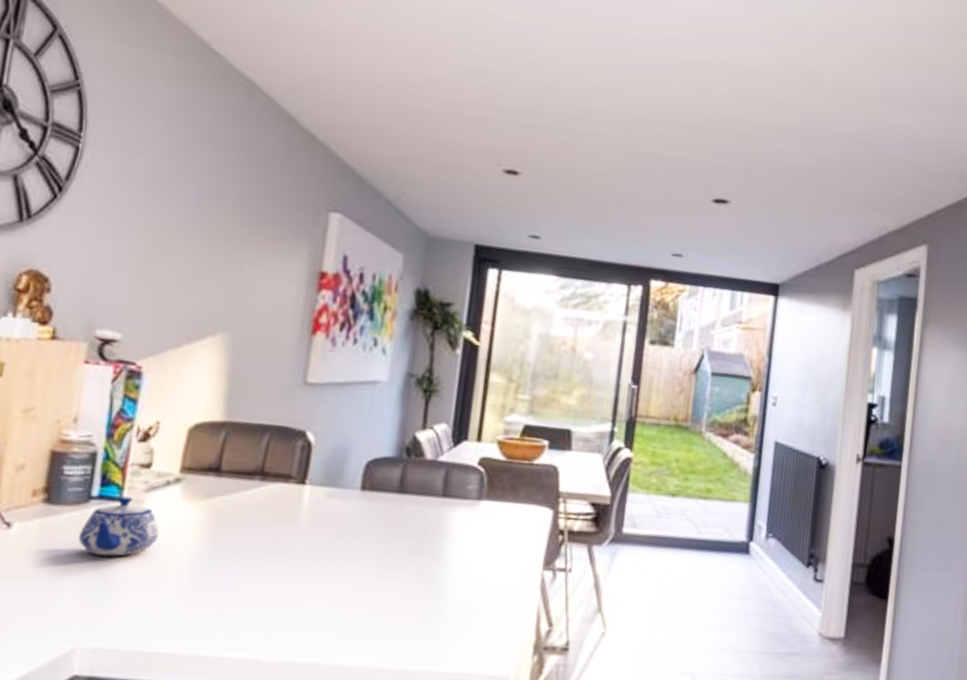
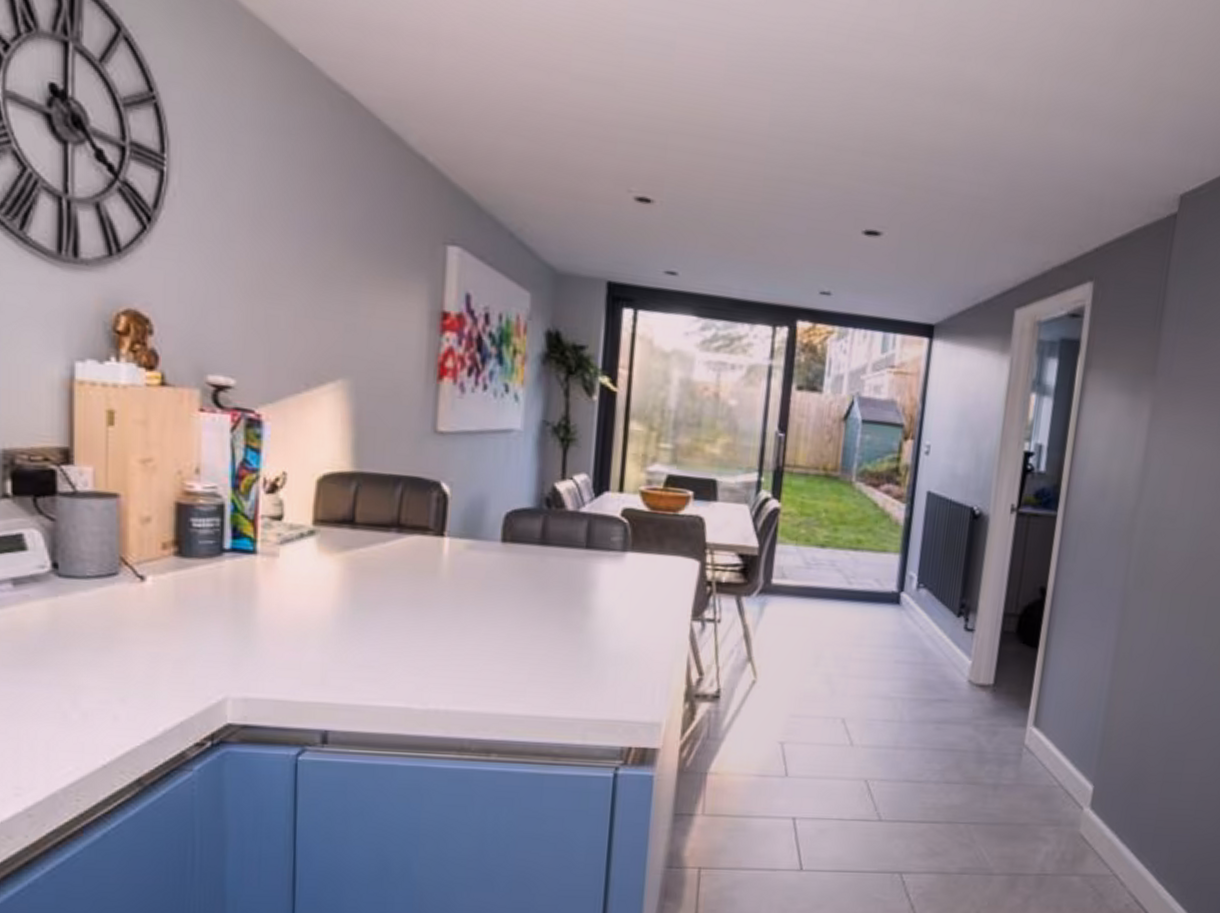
teapot: present [78,496,160,557] -> none [216,549,298,609]

